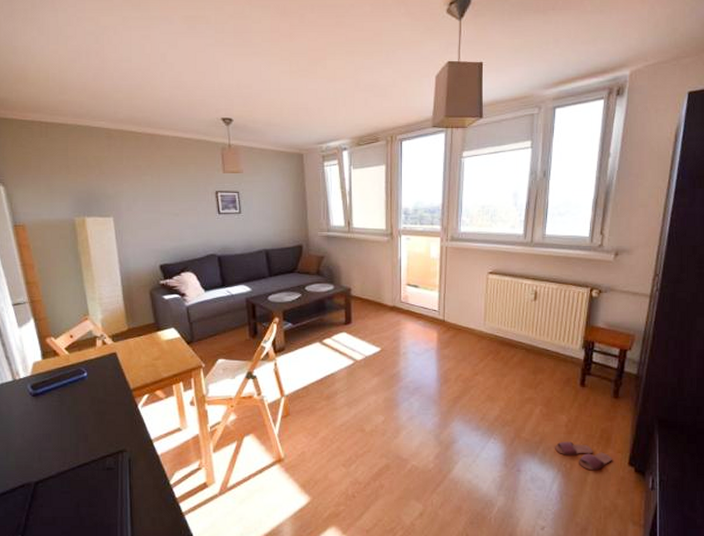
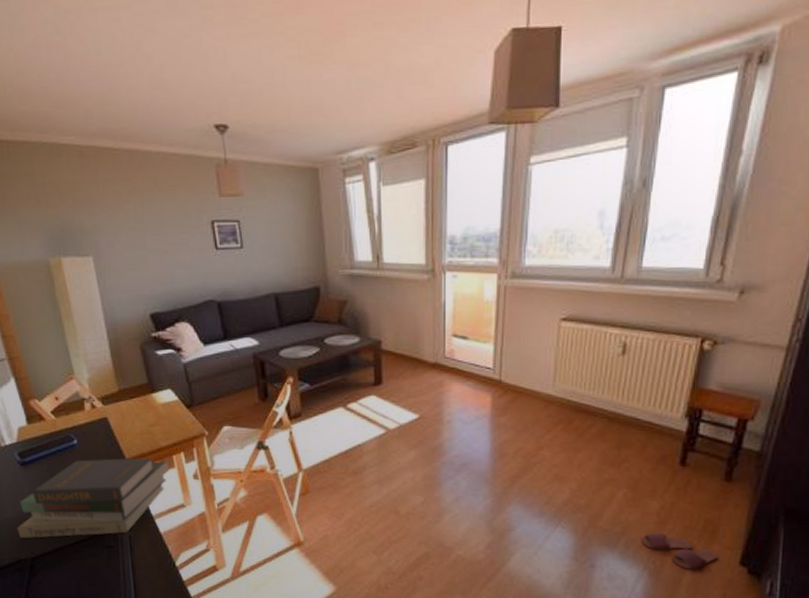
books: none [23,386,169,465] -> present [17,456,170,539]

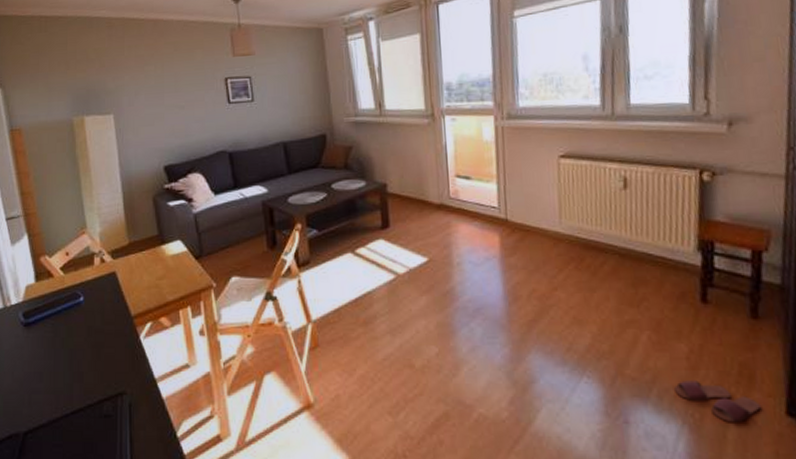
books: present [17,456,170,539] -> none [12,312,176,410]

